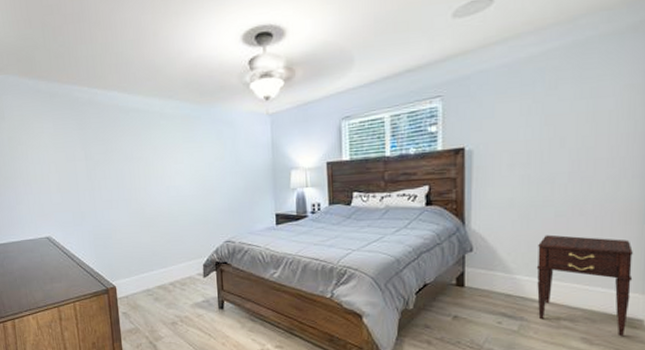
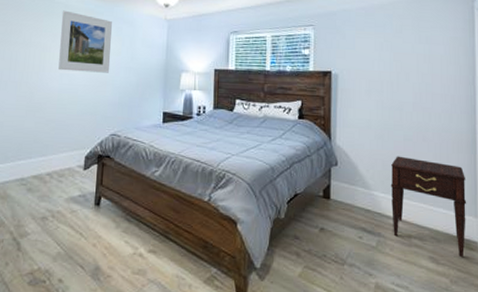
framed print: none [158,119,216,183] -> present [58,10,112,73]

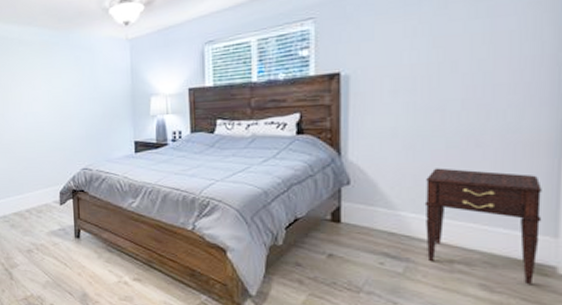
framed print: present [58,10,112,73] -> none [16,46,73,110]

